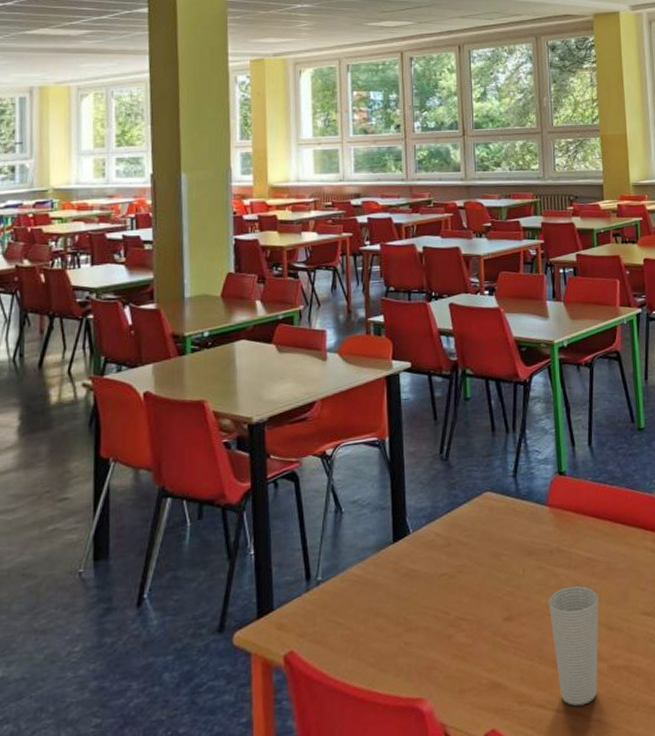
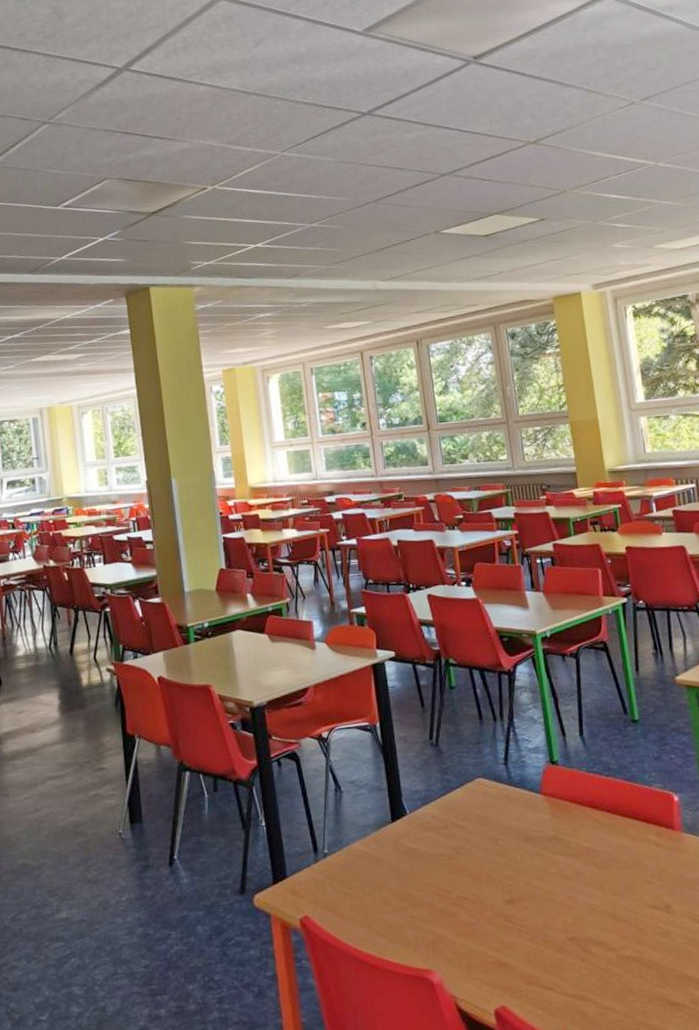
cup: present [548,585,599,706] -> none [549,874,607,992]

